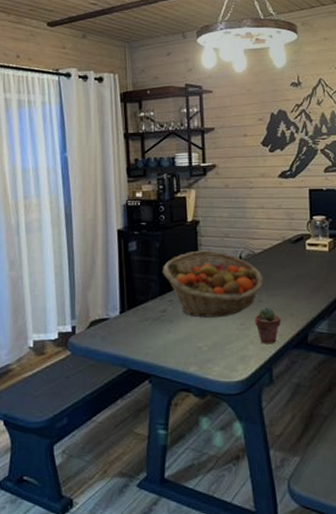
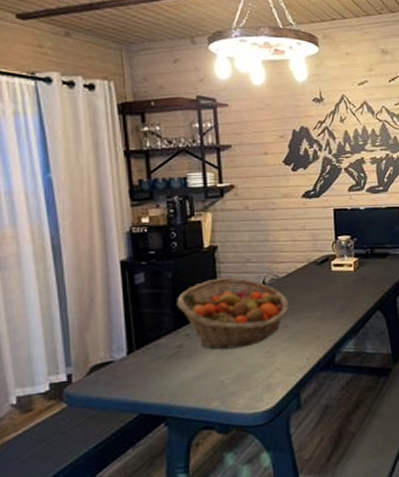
potted succulent: present [255,307,282,344] -> none [280,332,309,370]

